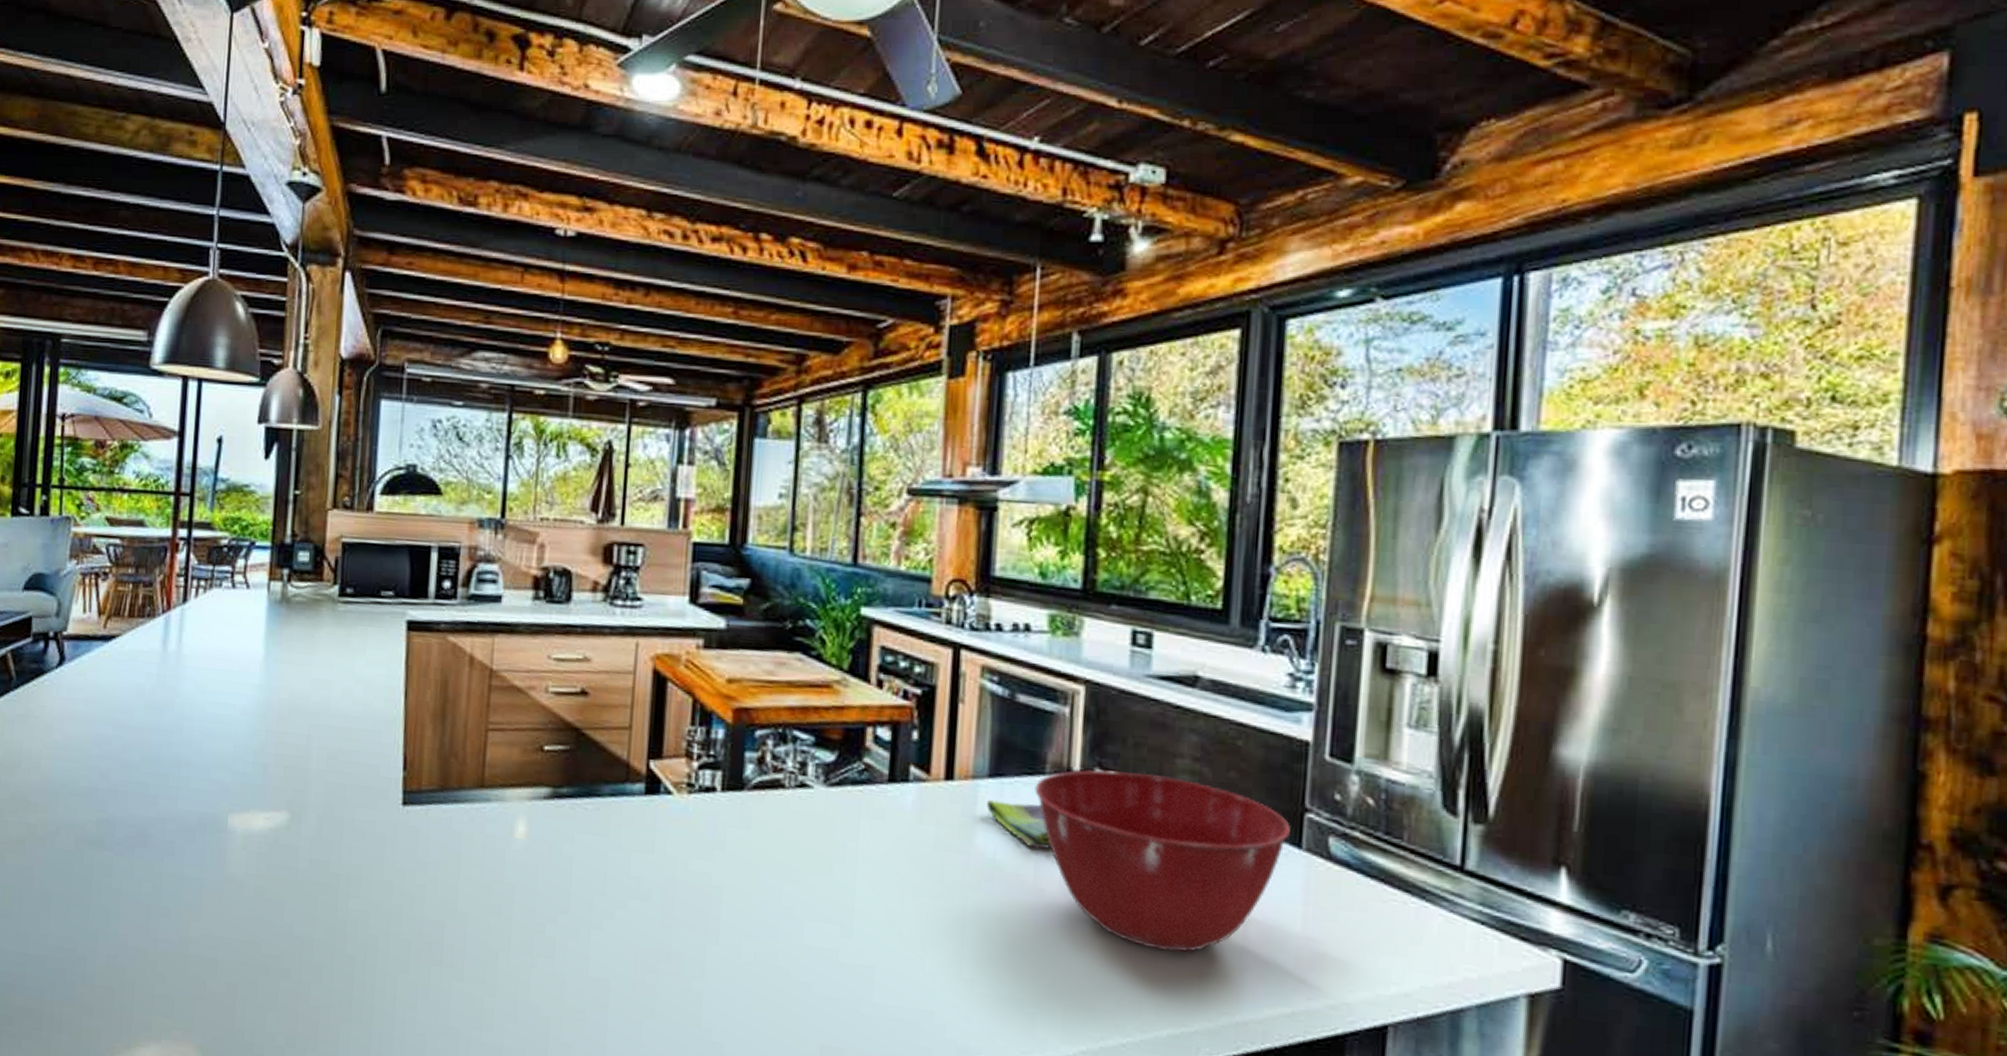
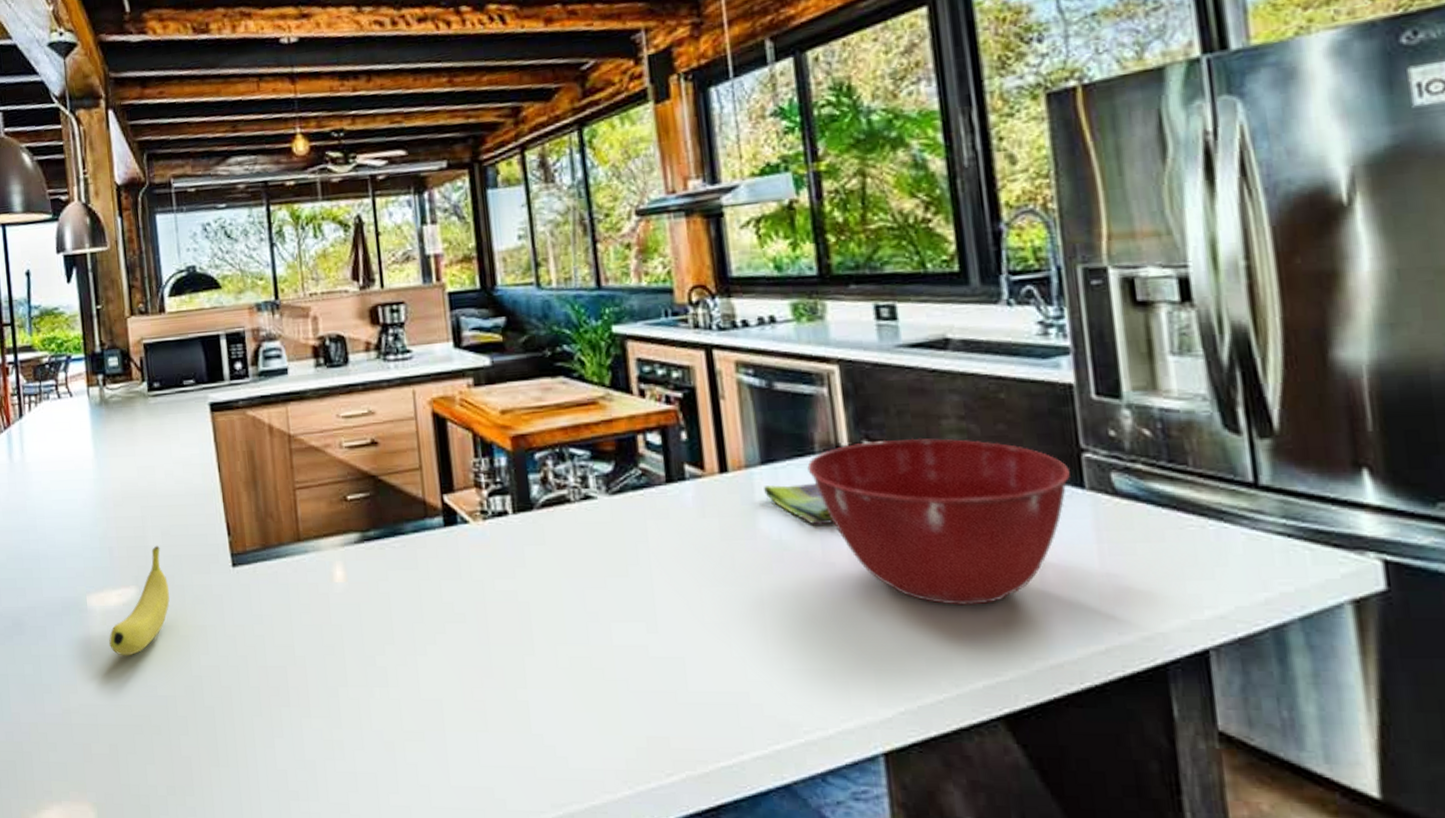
fruit: none [246,769,326,888] -> present [109,545,170,656]

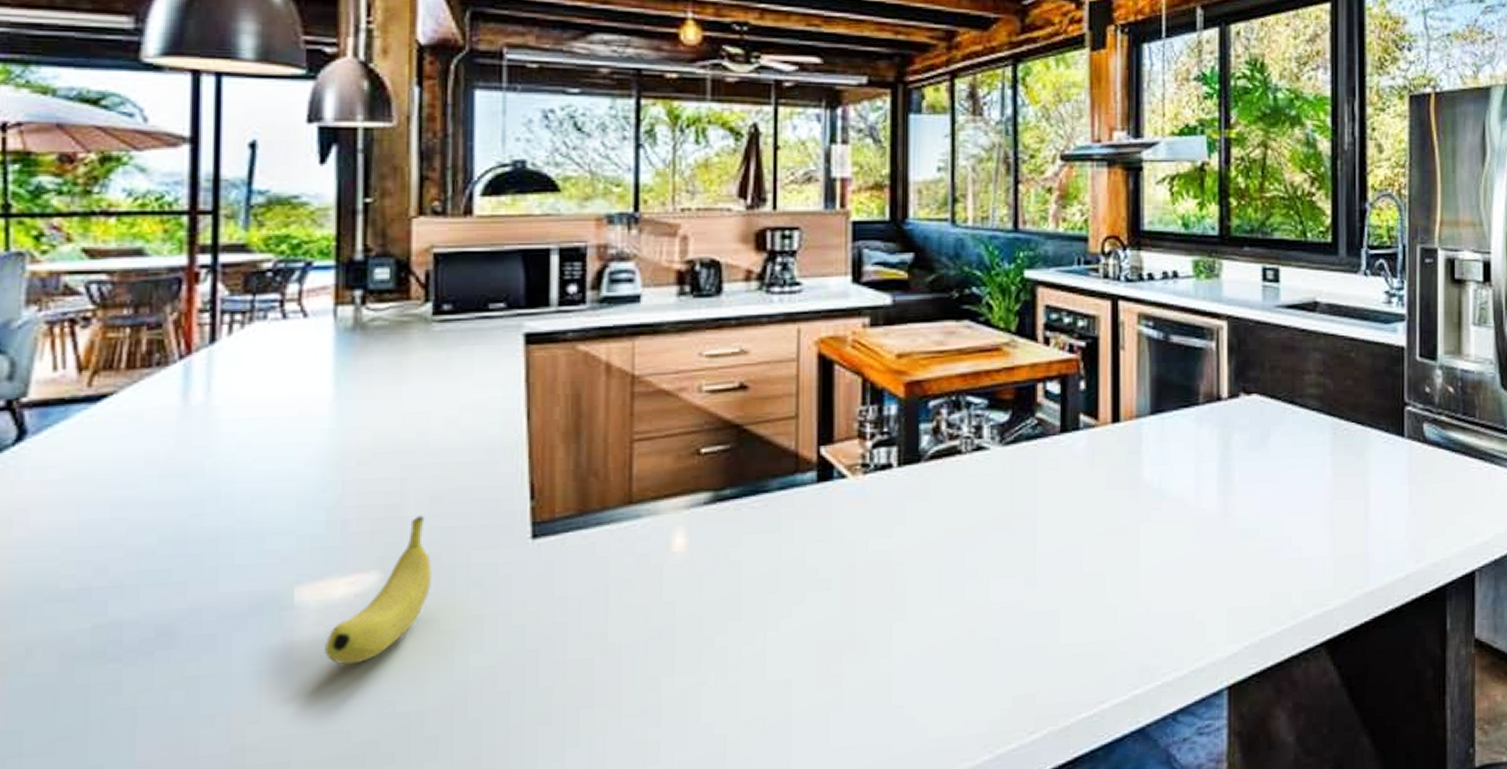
dish towel: present [764,482,834,525] -> none [1151,432,1209,473]
mixing bowl: present [807,438,1070,605] -> none [1191,391,1395,544]

